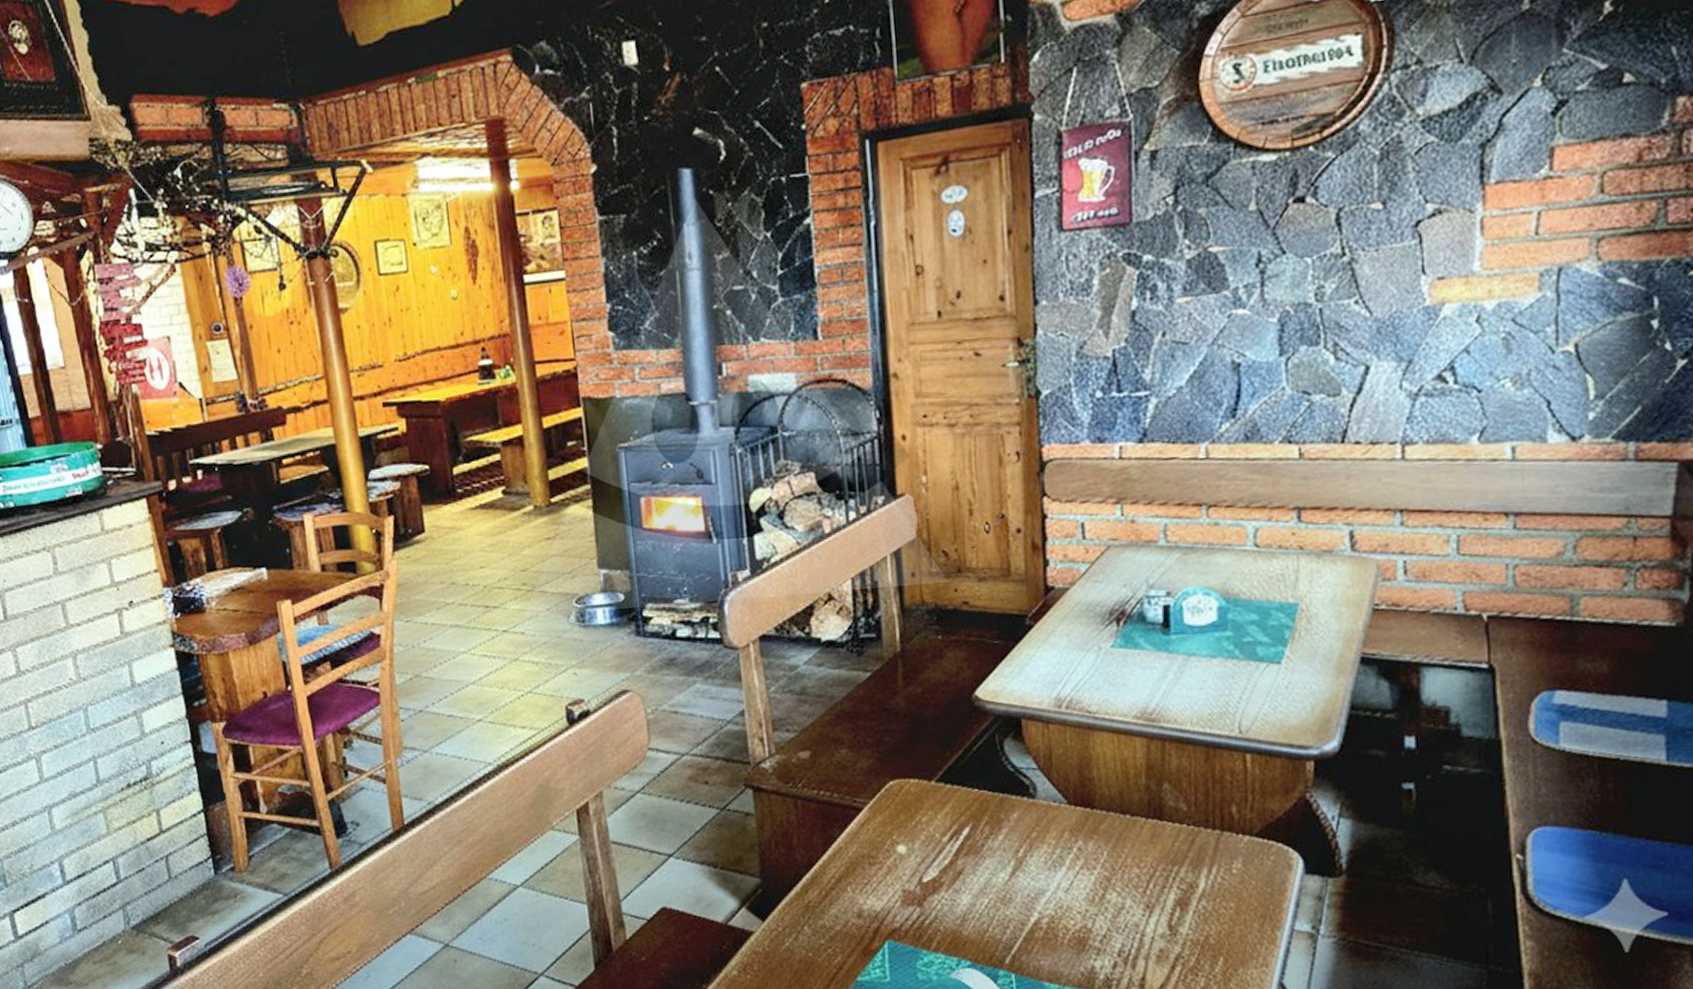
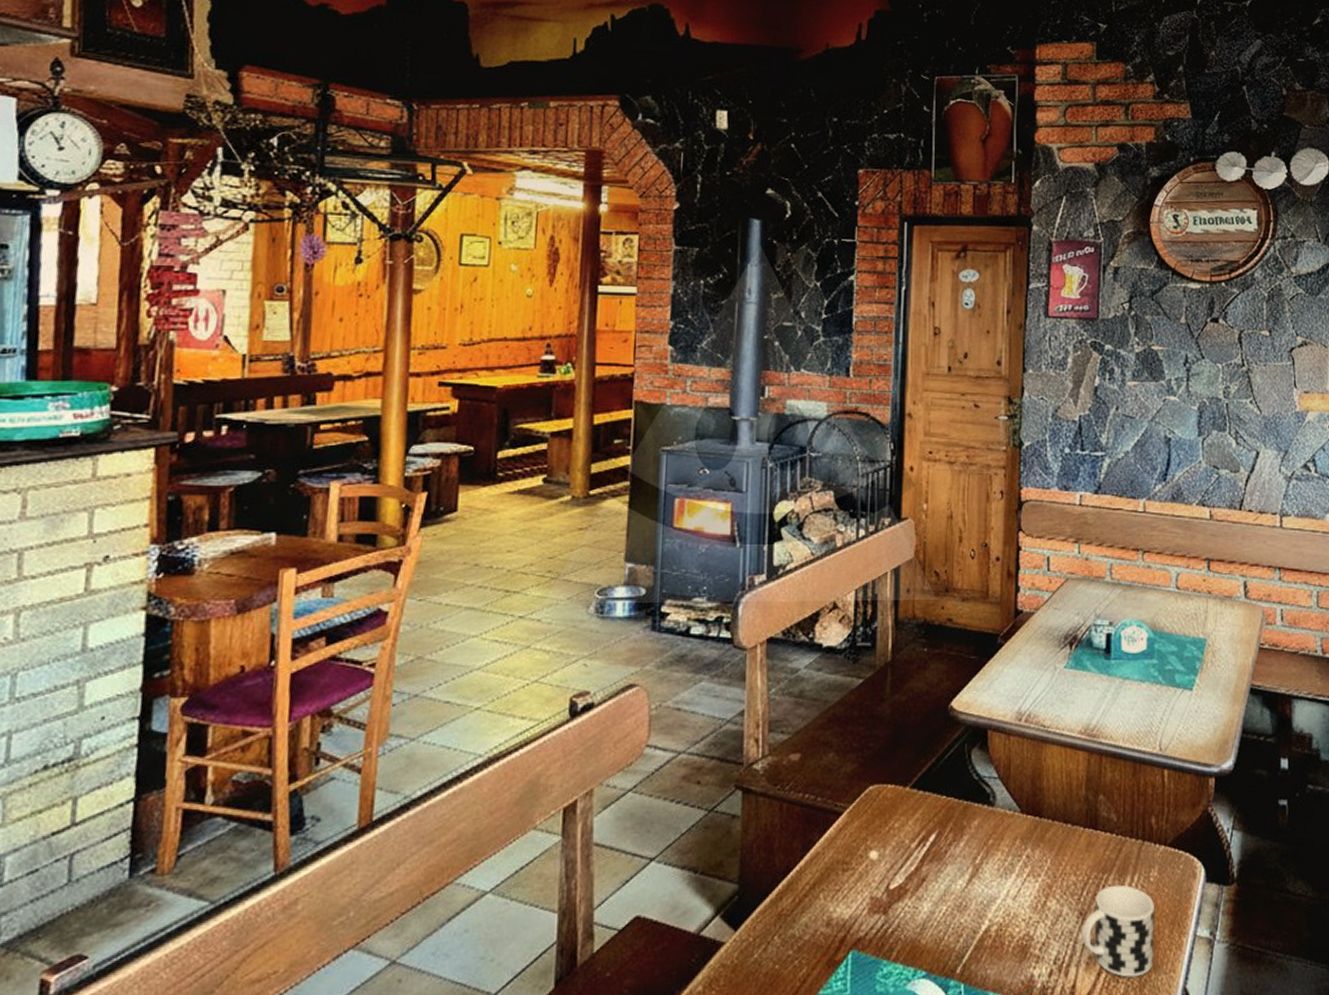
cup: none [1151,877,1241,971] -> present [1083,884,1155,978]

